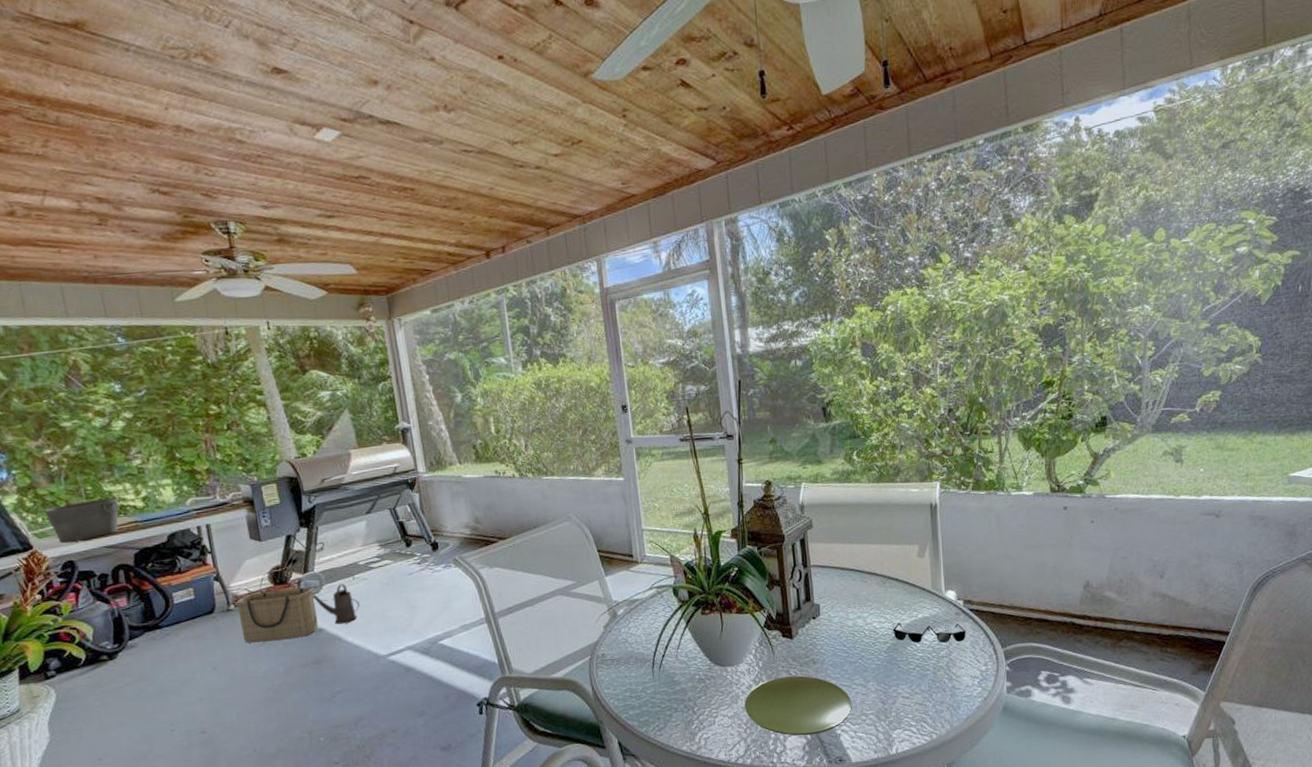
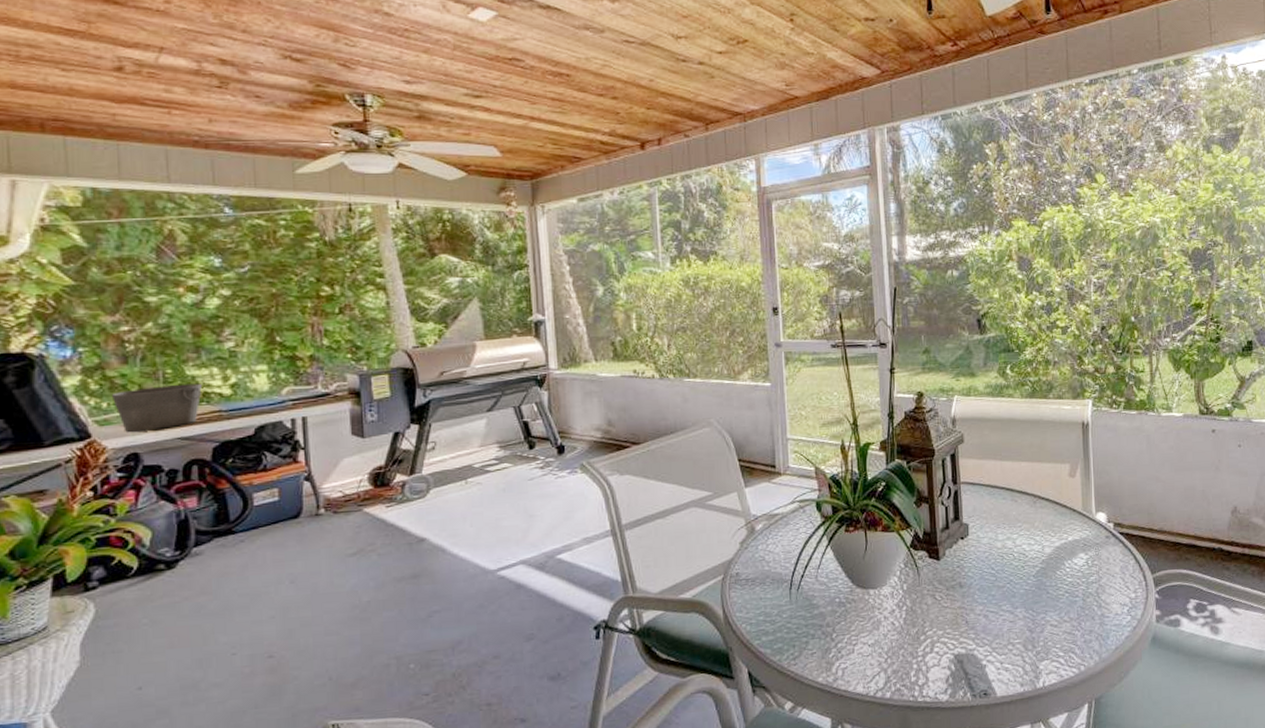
basket: present [234,586,319,643] -> none [325,490,421,553]
watering can: present [311,584,360,624] -> none [416,488,471,534]
plate: present [744,675,852,736] -> none [886,600,999,667]
sunglasses: present [893,622,967,644] -> none [1042,545,1117,568]

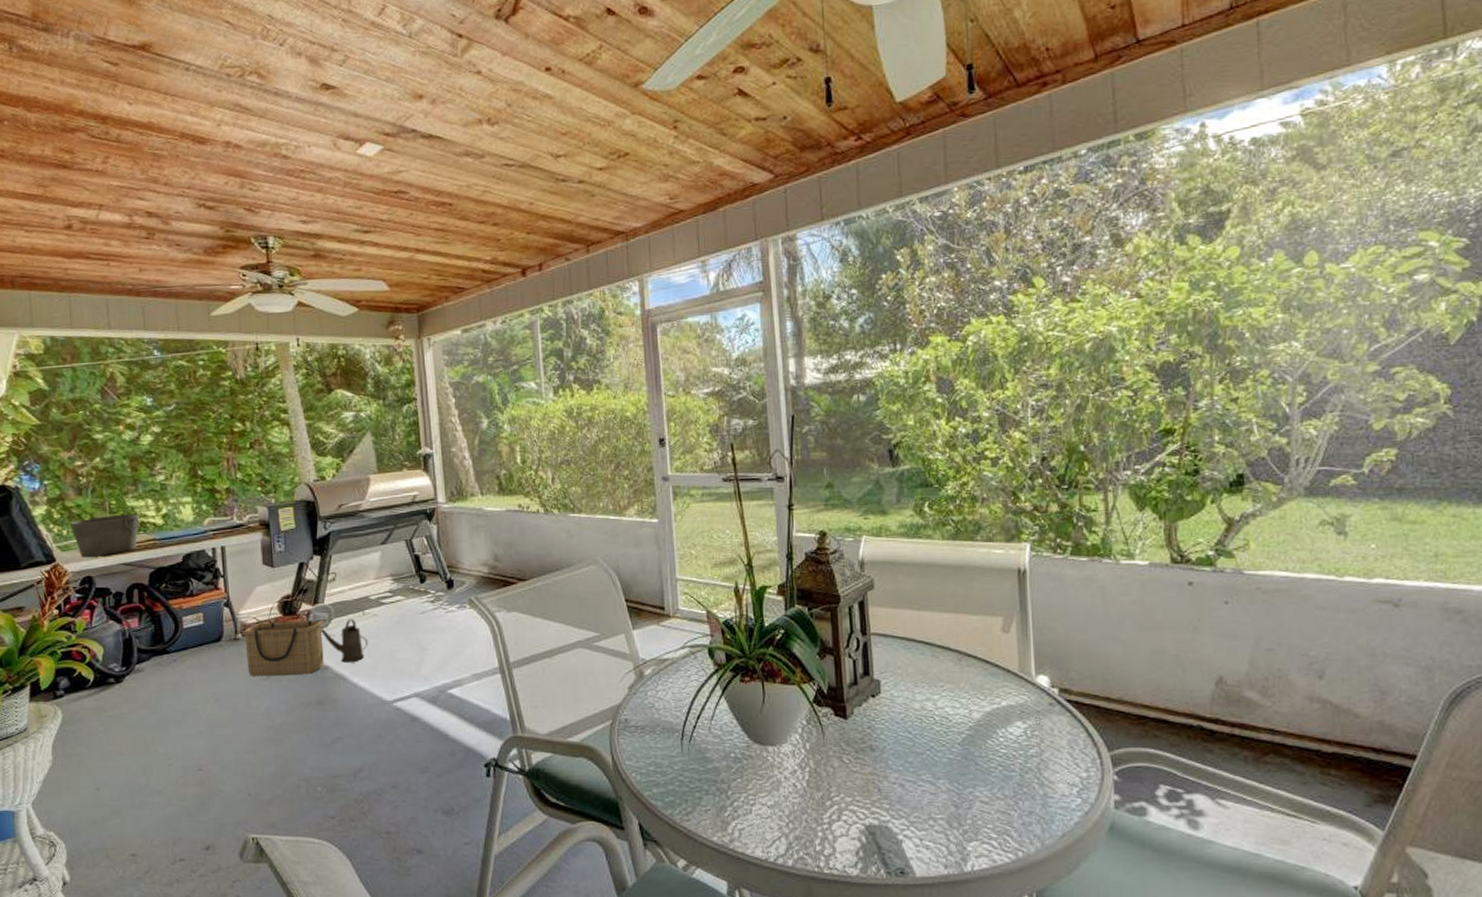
basket: none [325,490,421,553] -> present [242,619,324,676]
watering can: none [416,488,471,534] -> present [320,619,368,663]

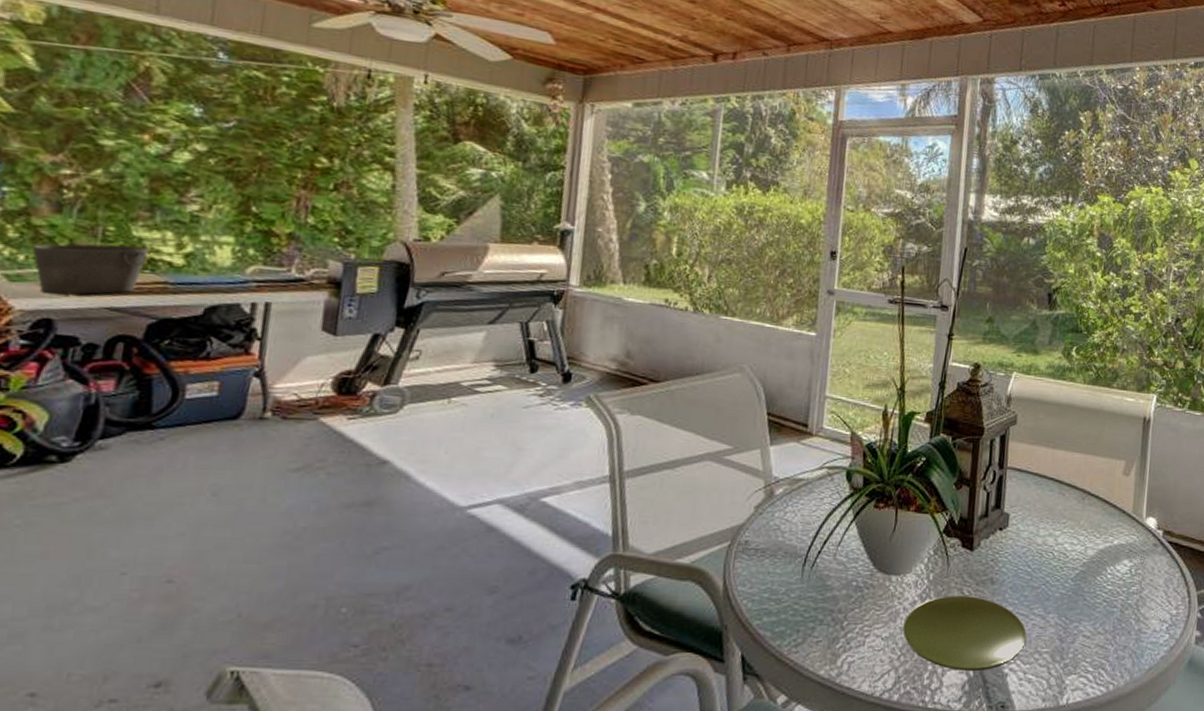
basket: present [242,619,324,676] -> none [271,400,392,469]
watering can: present [320,619,368,663] -> none [385,406,449,458]
plate: none [787,764,917,838] -> present [902,596,1027,672]

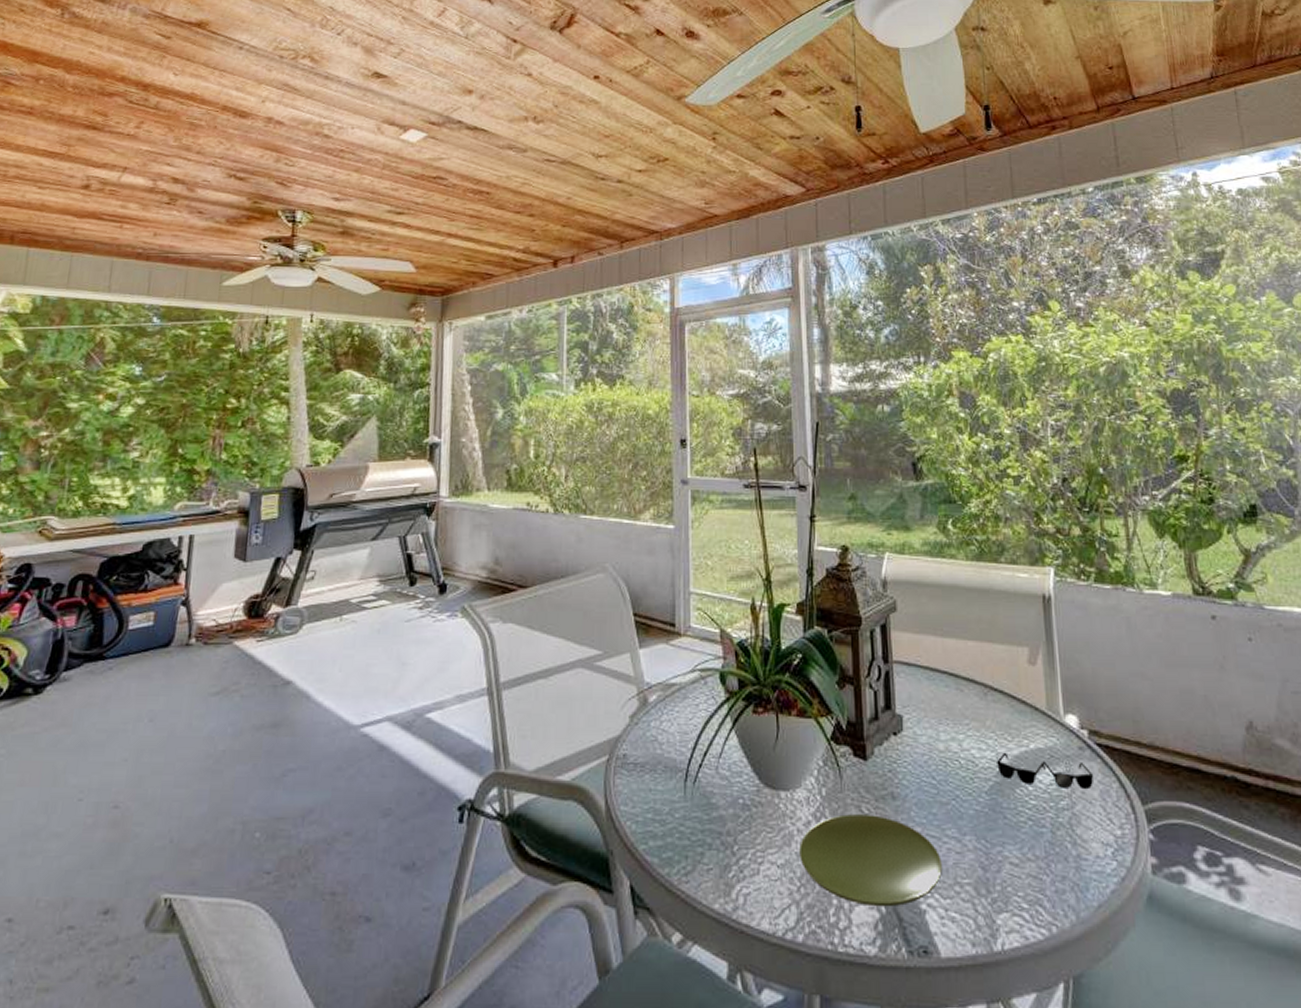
pan: present [32,244,149,295] -> none [18,493,102,541]
sunglasses: none [1084,546,1162,578] -> present [997,752,1094,790]

